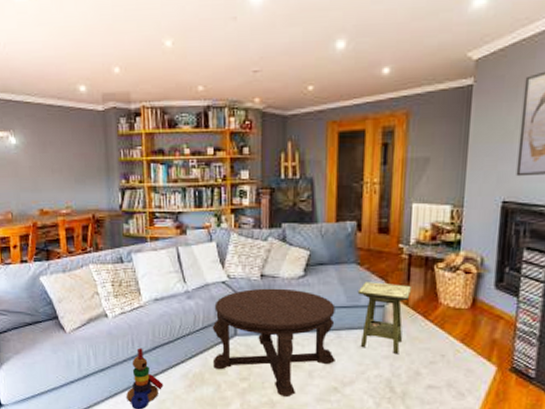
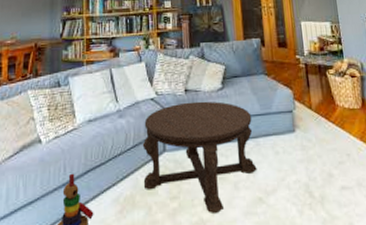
side table: present [357,282,411,355] -> none [268,89,312,158]

